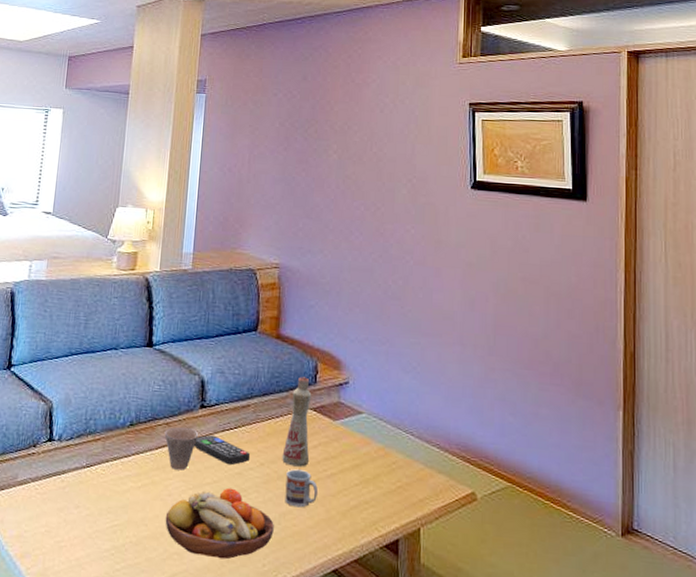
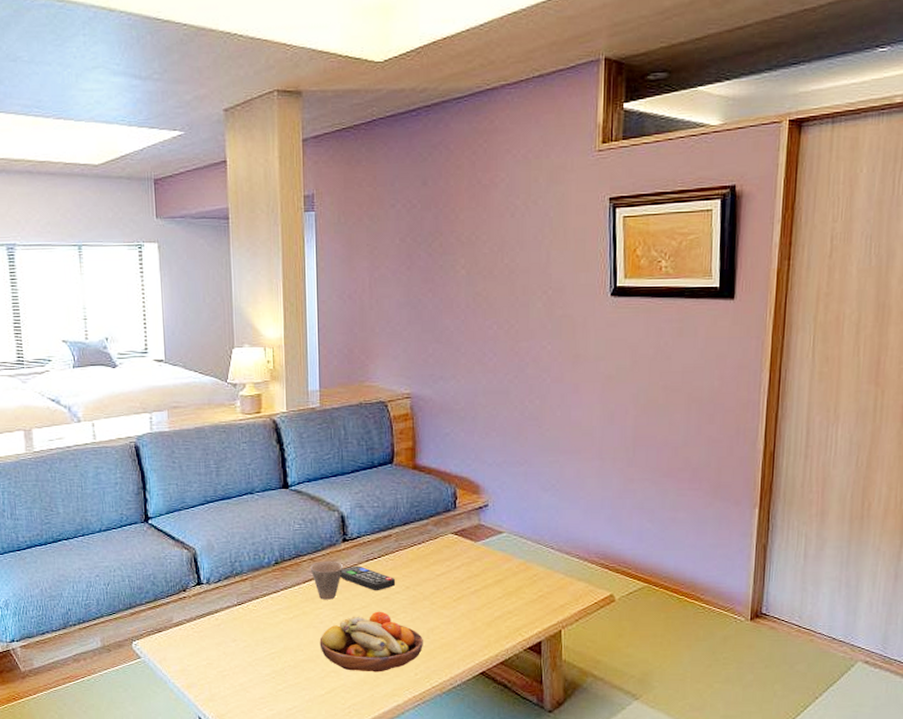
bottle: present [282,377,312,467] -> none [427,504,453,587]
cup: present [285,469,318,508] -> none [432,589,462,622]

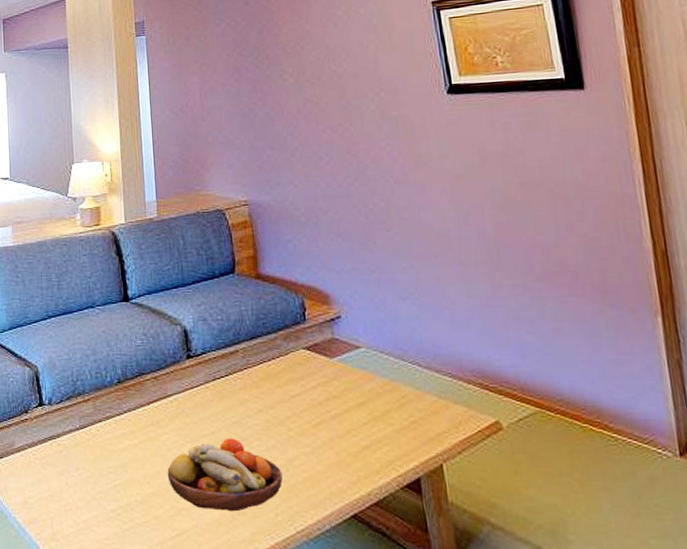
cup: present [310,560,344,600] -> none [154,379,190,424]
remote control: present [340,565,396,591] -> none [186,385,247,415]

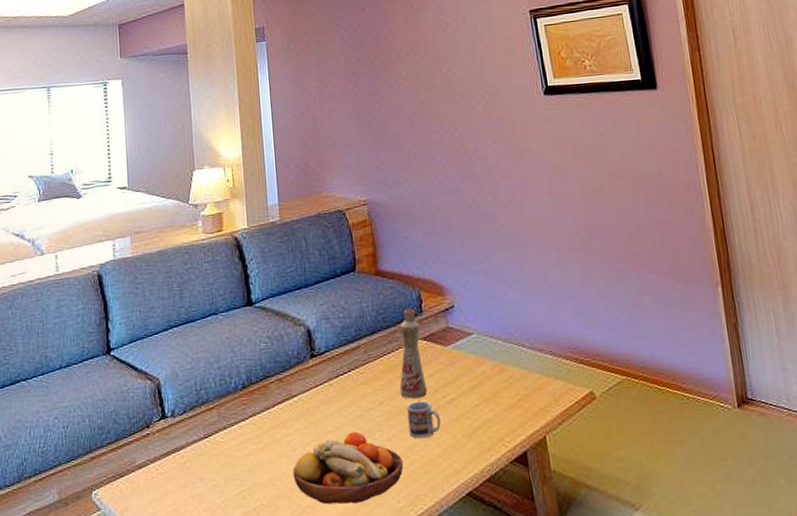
bottle: none [280,316,310,410] -> present [399,308,428,399]
cup: none [287,413,324,453] -> present [407,400,441,439]

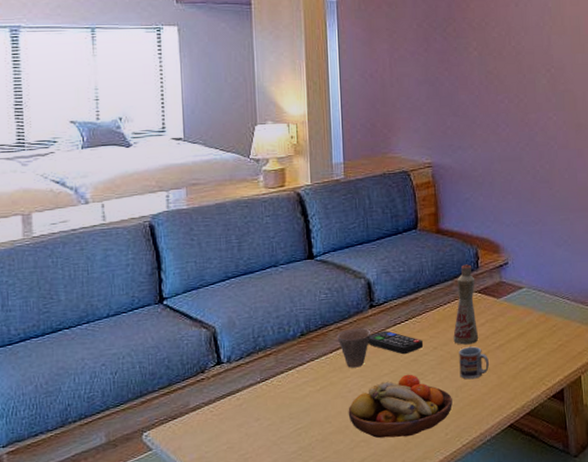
cup: none [278,379,314,424] -> present [337,328,371,368]
remote control: none [310,382,369,410] -> present [368,330,424,355]

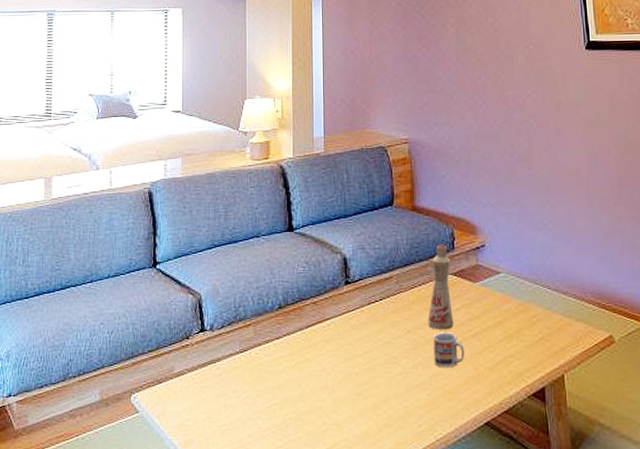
cup: present [337,328,371,368] -> none [313,304,346,346]
fruit bowl: present [348,374,453,438] -> none [321,357,426,425]
remote control: present [368,330,424,355] -> none [342,309,398,336]

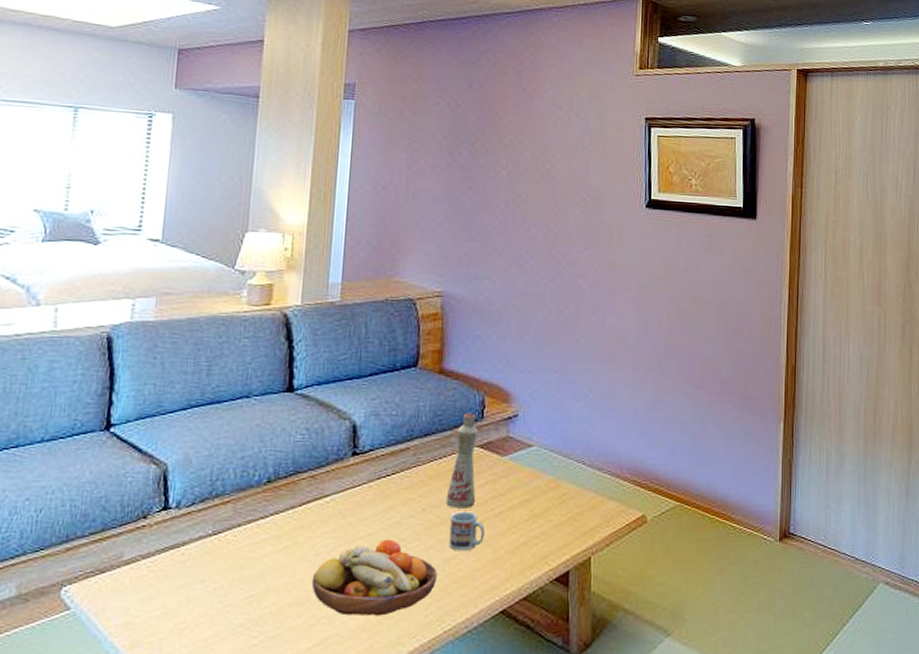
fruit bowl: none [321,357,426,425] -> present [311,539,437,616]

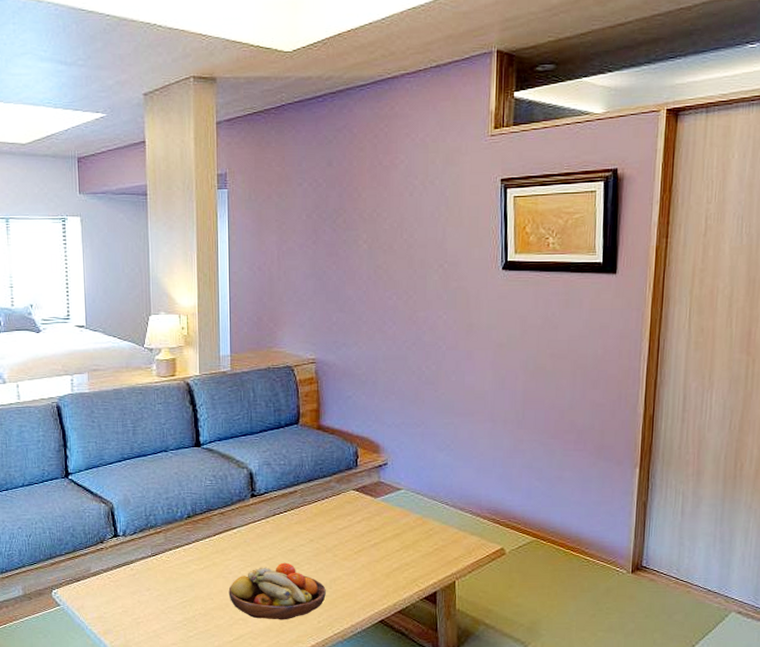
bottle: present [446,413,478,509] -> none [329,462,355,540]
cup: present [449,511,485,551] -> none [334,542,363,573]

